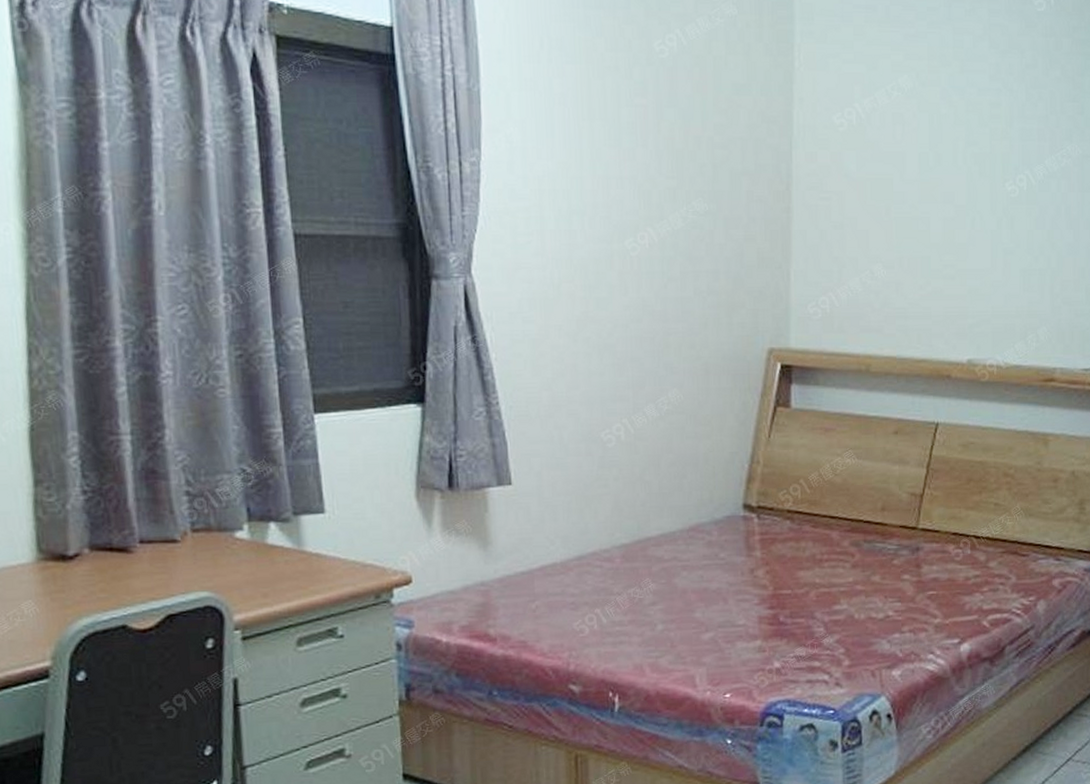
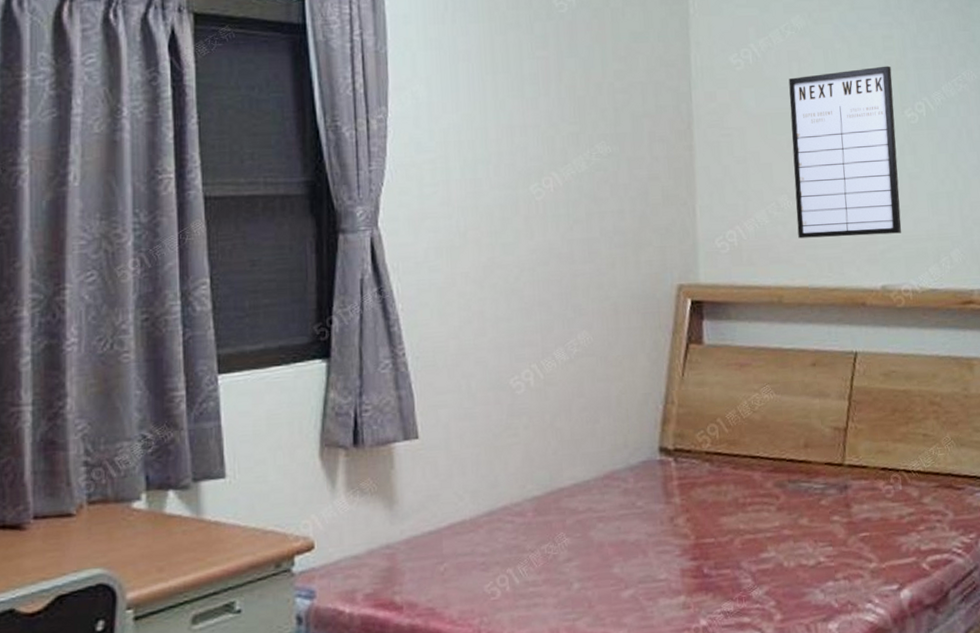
writing board: none [889,135,996,309] -> present [788,66,902,239]

